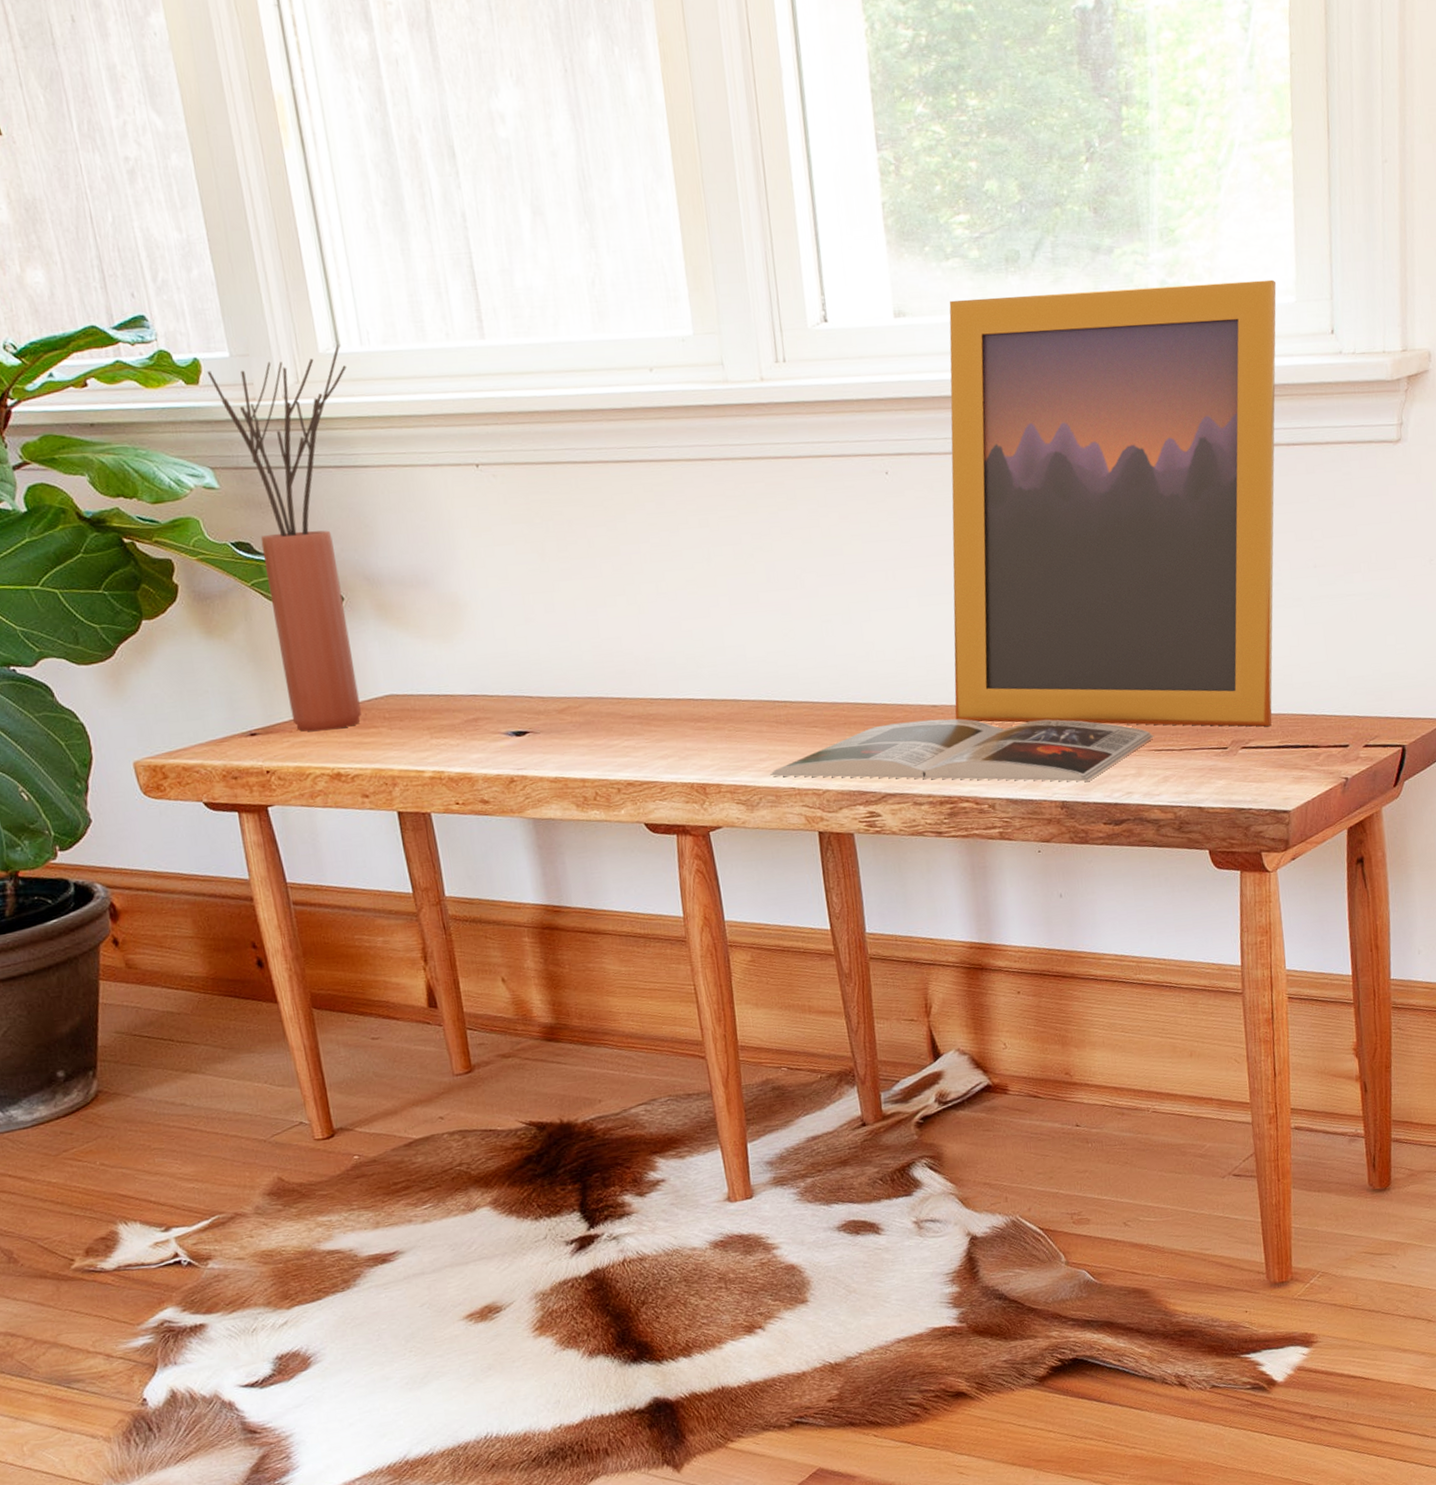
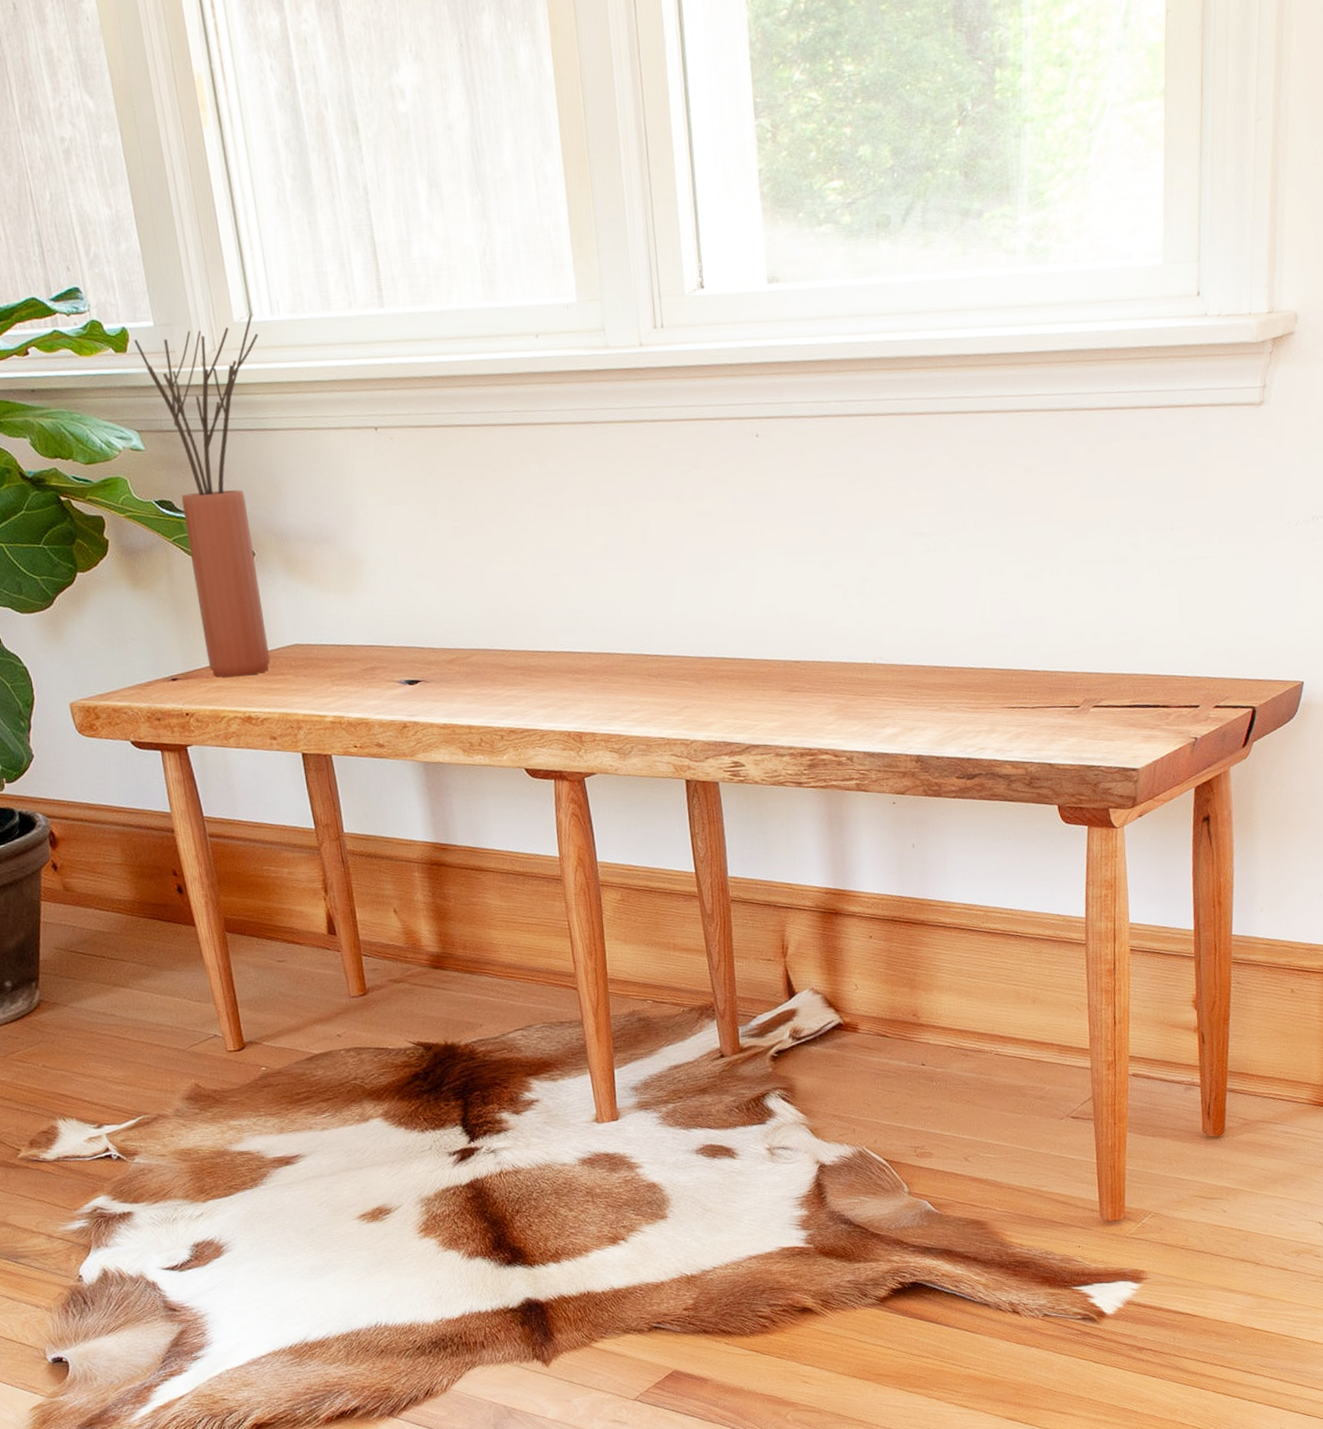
magazine: present [769,718,1155,782] -> none [640,674,1009,737]
picture frame: present [949,279,1277,727] -> none [816,241,1144,687]

